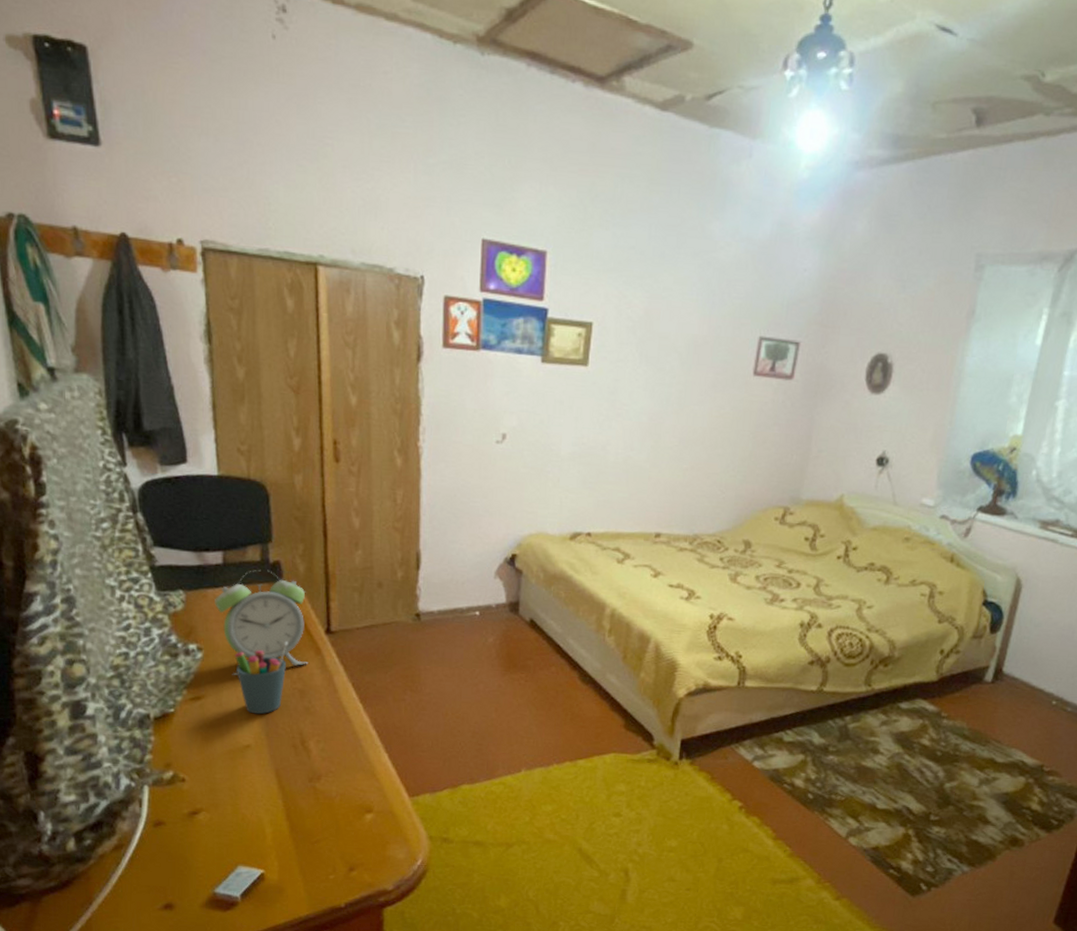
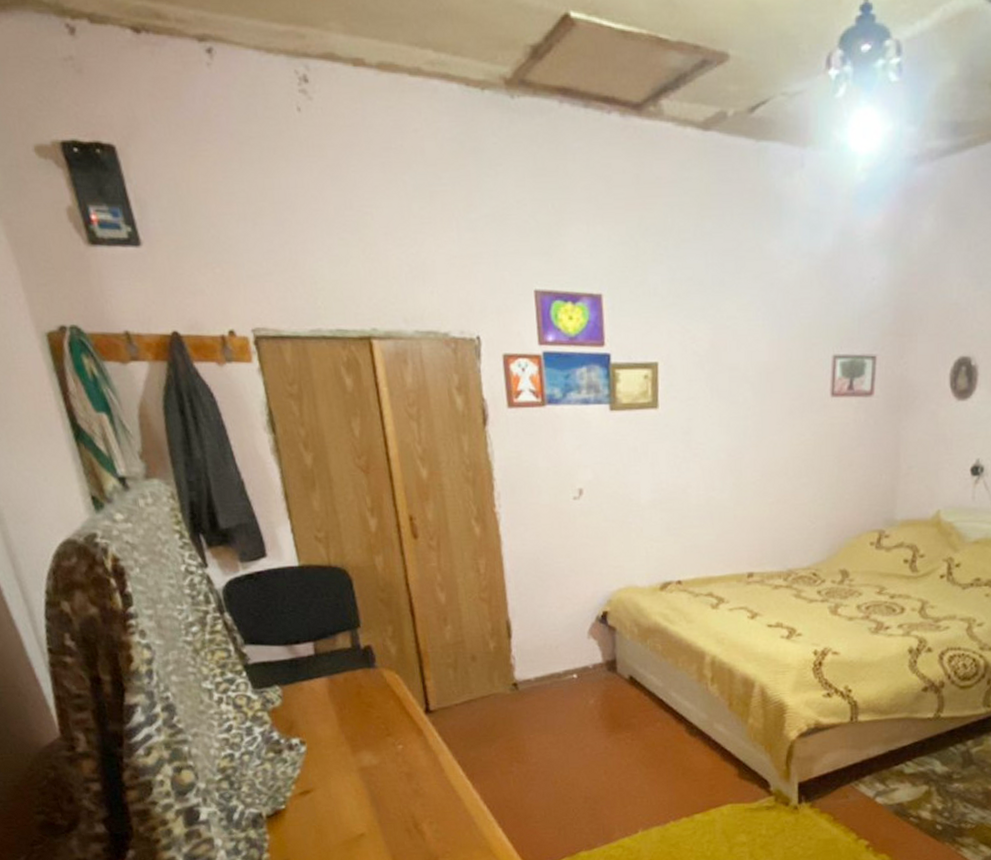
alarm clock: present [215,569,309,675] -> none [311,655,412,765]
pen holder: present [234,641,288,715] -> none [337,725,391,802]

